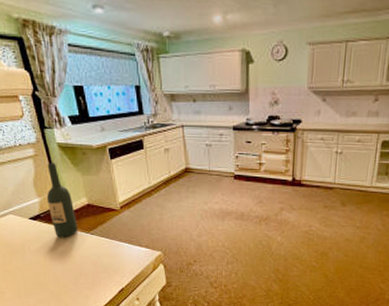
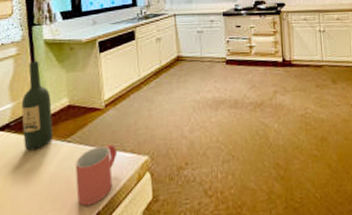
mug: none [99,239,135,283] -> present [75,144,118,206]

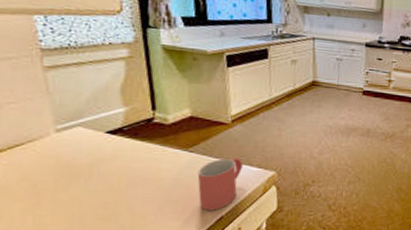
wine bottle: present [21,61,53,151] -> none [135,67,174,156]

